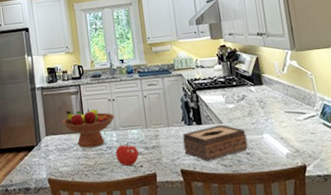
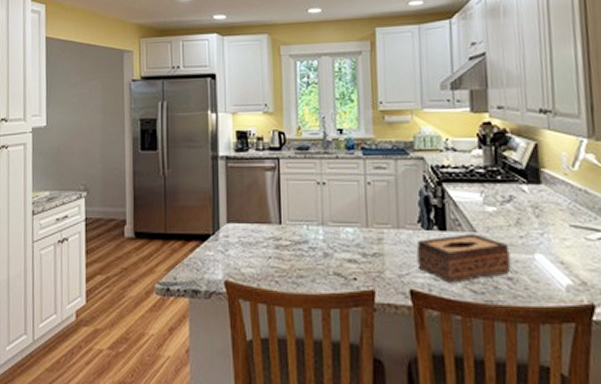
fruit bowl: present [62,108,115,148] -> none [250,191,324,245]
apple: present [115,142,140,166] -> none [320,244,354,276]

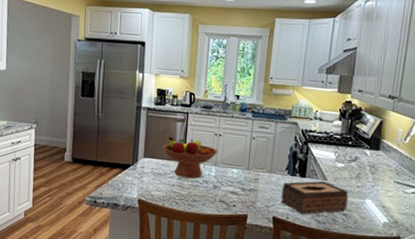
fruit bowl: none [250,191,324,245] -> present [162,136,218,178]

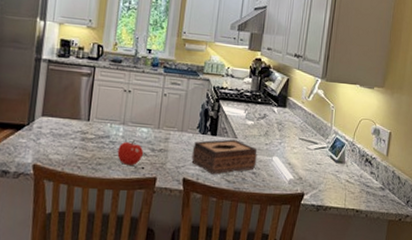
fruit bowl: present [162,136,218,178] -> none [64,92,127,139]
apple: none [210,180,235,203] -> present [117,140,144,165]

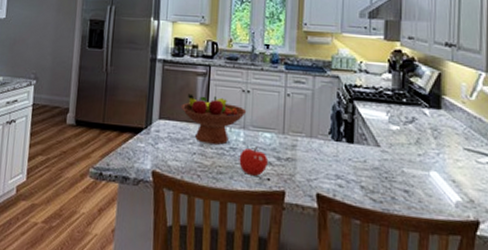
fruit bowl: none [64,92,127,139] -> present [180,93,247,145]
tissue box: present [191,139,258,175] -> none [325,147,408,192]

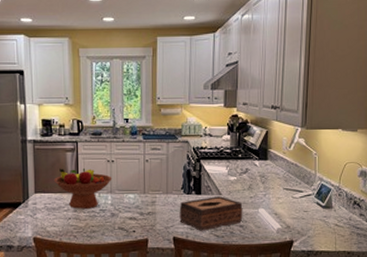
apple: present [239,146,269,176] -> none [108,206,133,230]
tissue box: none [325,147,408,192] -> present [179,196,243,231]

